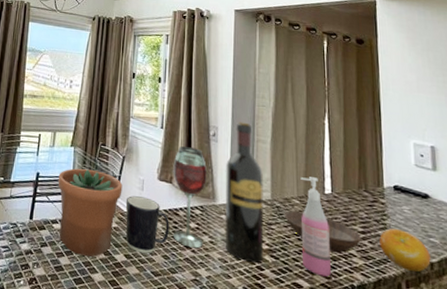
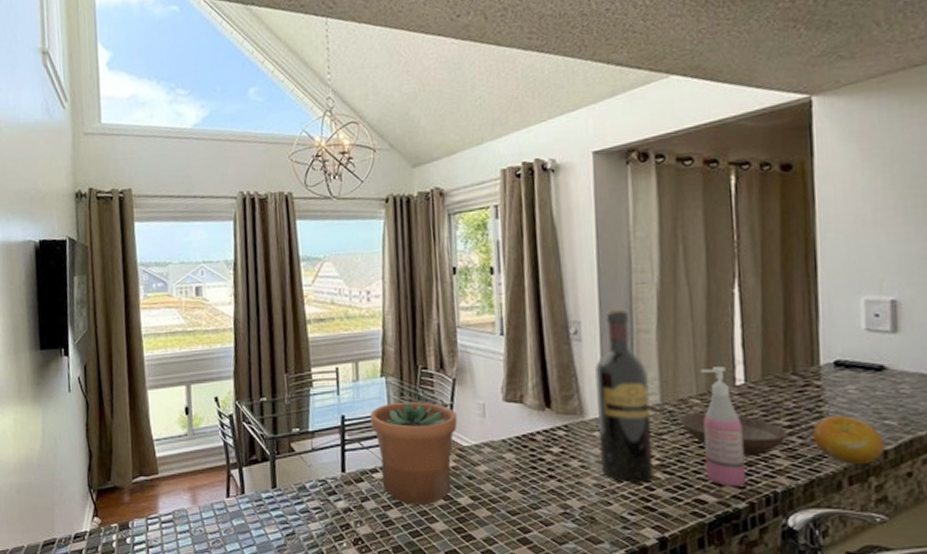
mug: present [125,196,169,254] -> none [463,425,525,492]
wineglass: present [173,146,208,248] -> none [522,353,572,477]

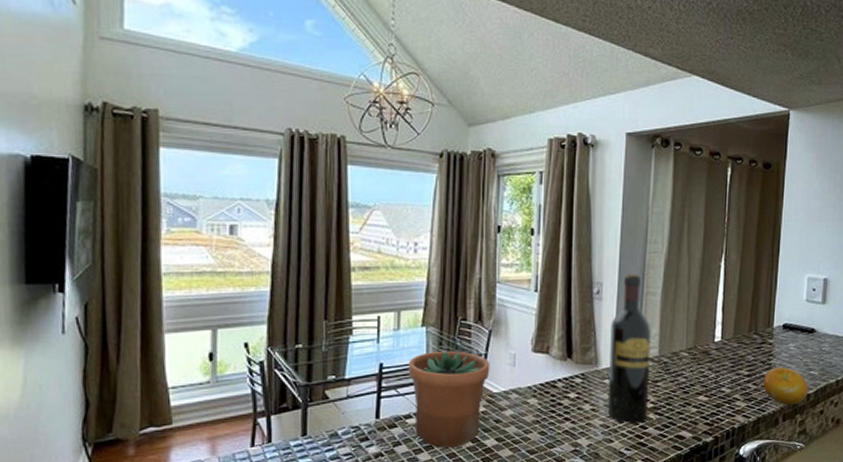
bowl: present [679,413,789,456] -> none [671,364,747,399]
soap dispenser: present [701,366,746,487] -> none [687,326,716,425]

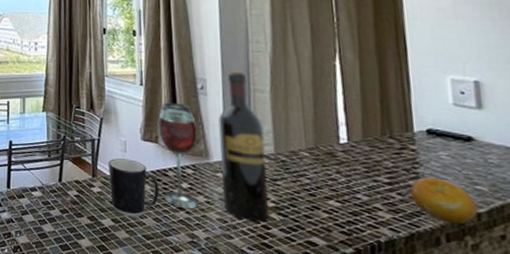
planter: present [408,350,490,448] -> none [32,133,103,223]
mug: none [494,373,546,434] -> present [107,158,159,218]
wineglass: none [550,310,590,419] -> present [157,103,199,209]

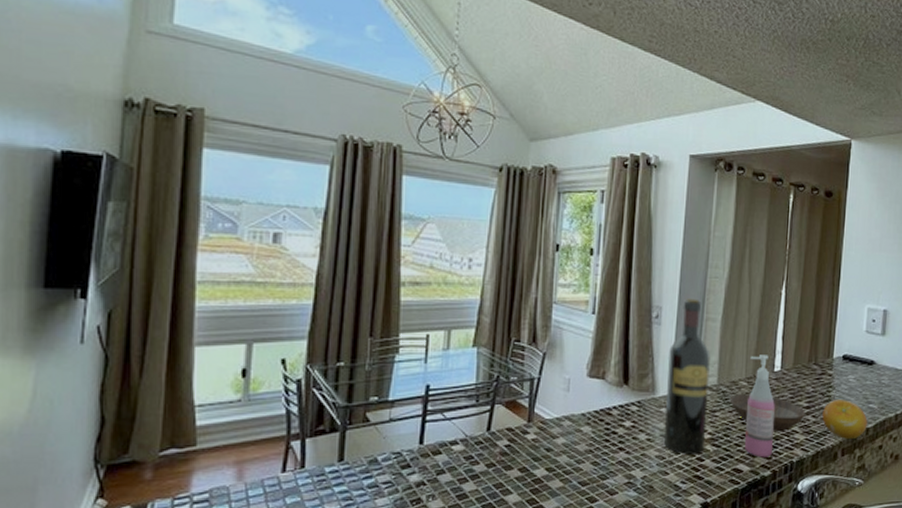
mug: present [107,158,159,218] -> none [546,399,600,464]
wineglass: present [157,103,199,209] -> none [604,334,648,449]
bowl: none [291,164,389,207] -> present [729,394,806,431]
soap dispenser: none [309,126,352,233] -> present [745,355,775,458]

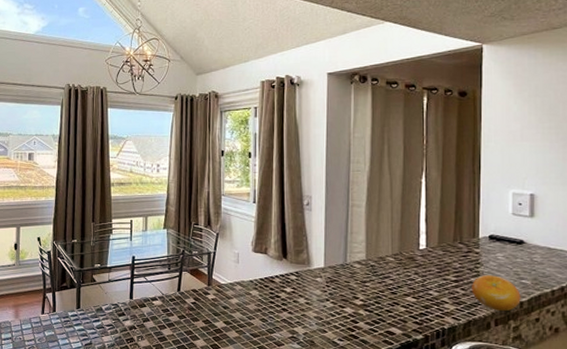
wine bottle: present [663,298,710,454] -> none [319,189,358,317]
bowl: present [729,394,806,431] -> none [378,268,455,301]
soap dispenser: present [745,355,775,458] -> none [395,235,423,323]

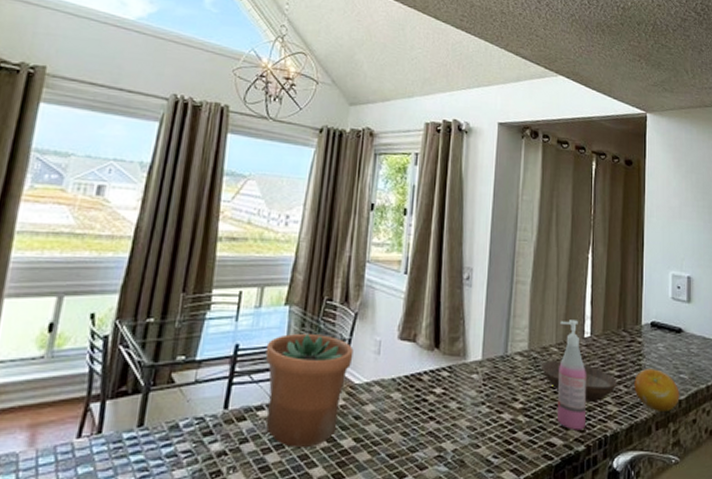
planter: none [154,248,218,326] -> present [265,333,354,447]
bowl: none [378,268,455,301] -> present [540,361,618,401]
soap dispenser: none [395,235,423,323] -> present [558,320,586,430]

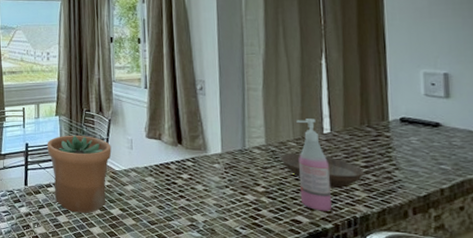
fruit: present [634,369,680,413] -> none [384,160,441,200]

